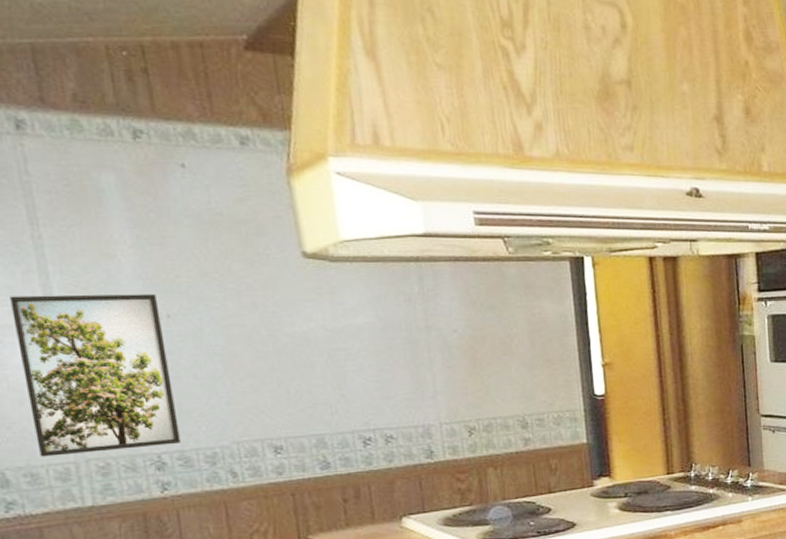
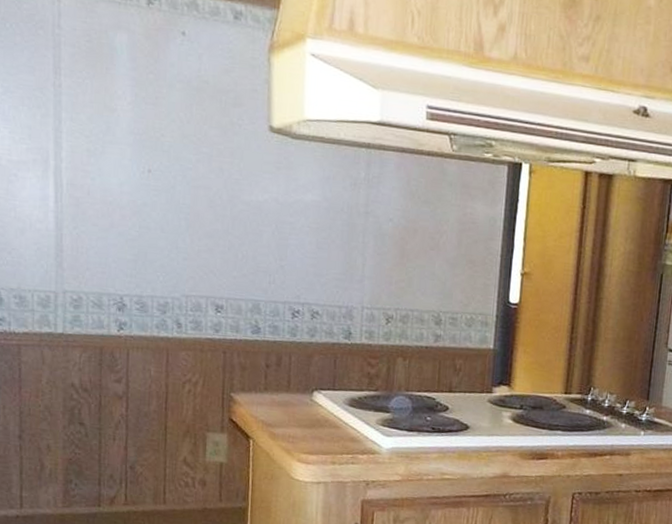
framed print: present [10,293,181,457] -> none [28,136,143,289]

